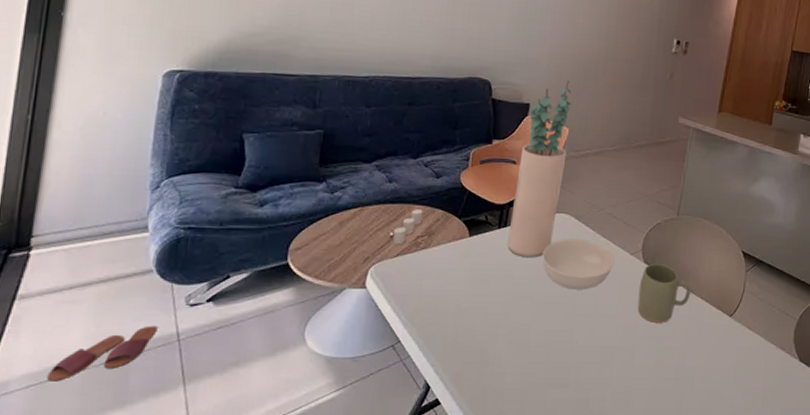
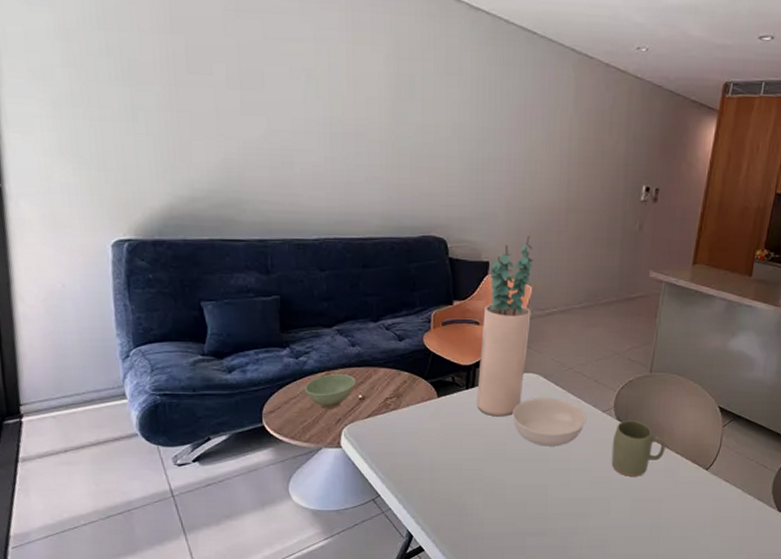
slippers: present [47,325,158,382] -> none [61,483,152,532]
bowl: none [336,210,390,246] -> present [305,374,357,409]
candle: present [392,209,423,246] -> none [361,372,389,408]

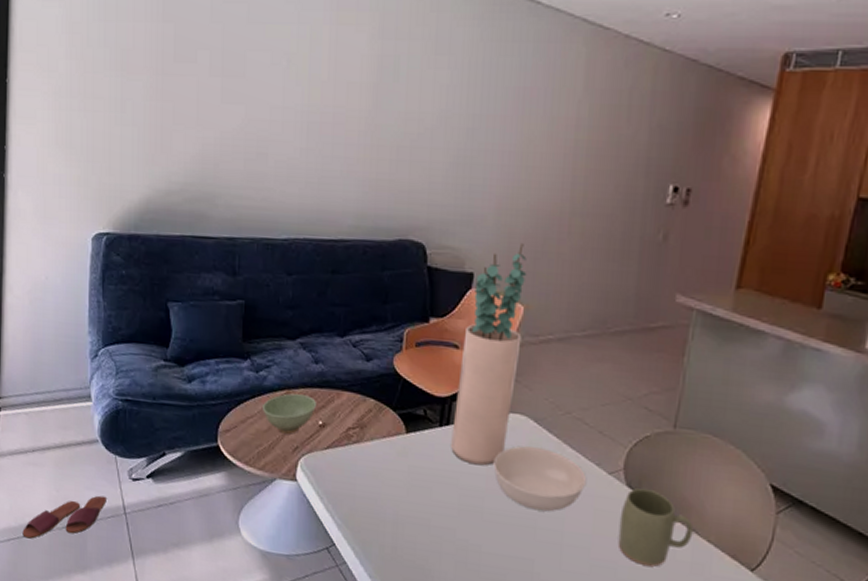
slippers: none [61,483,152,532] -> present [22,495,106,539]

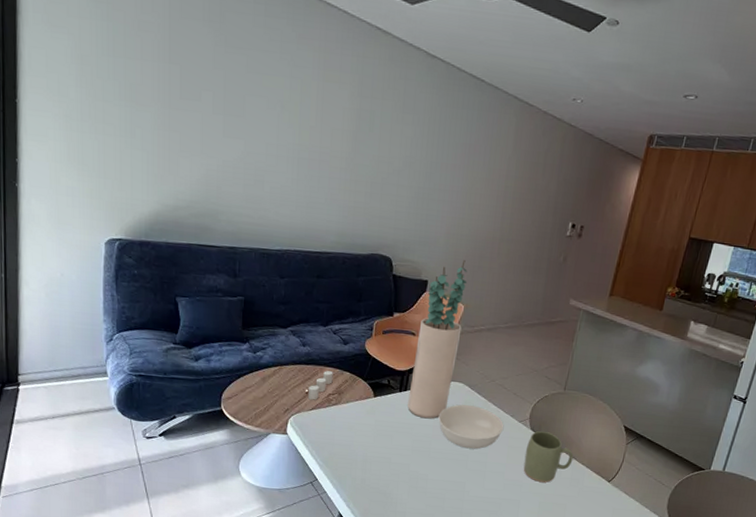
slippers: present [22,495,106,539] -> none [45,451,123,488]
bowl: present [263,393,317,434] -> none [259,369,304,400]
candle: none [321,396,354,437] -> present [307,371,333,401]

